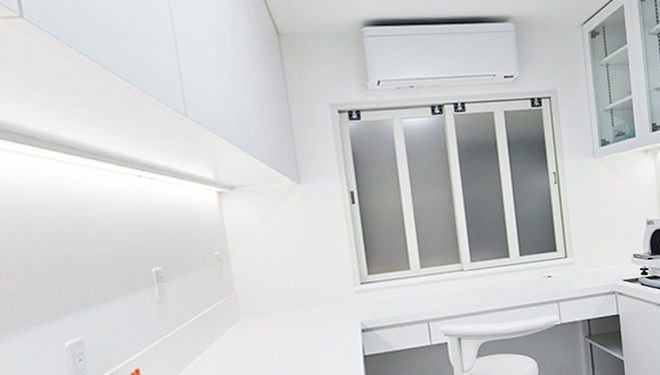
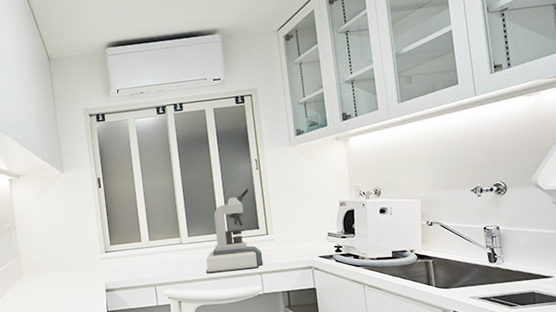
microscope: none [492,206,561,305] -> present [206,189,264,274]

